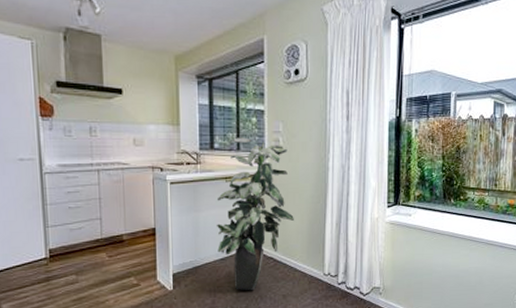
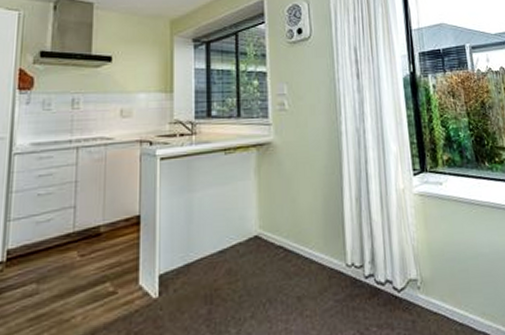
indoor plant: present [216,137,294,291] -> none [213,102,306,294]

